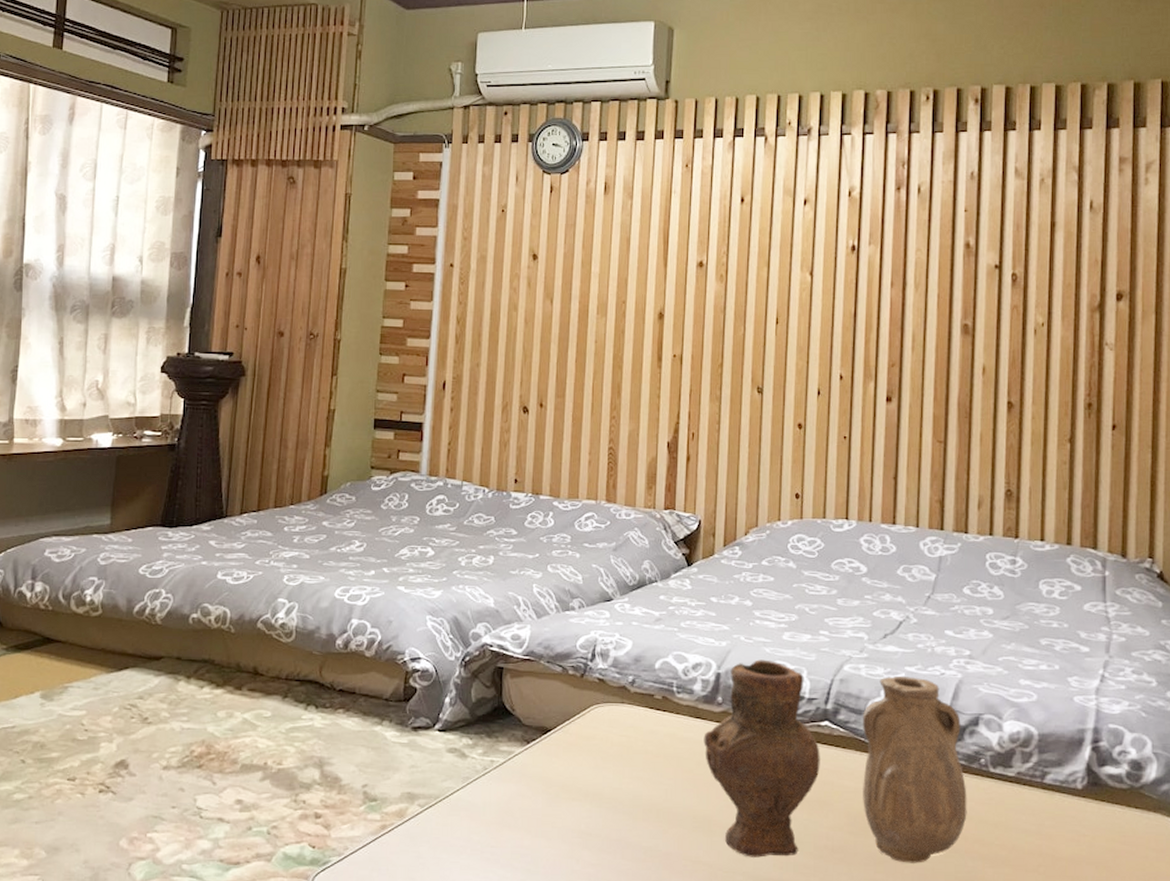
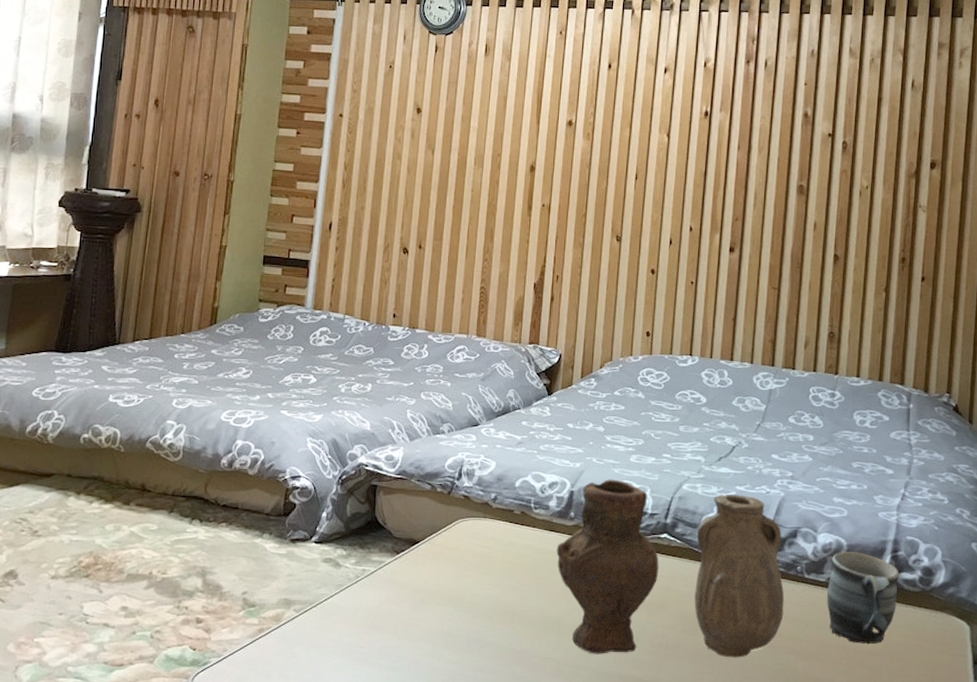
mug: none [1017,742,1103,850] -> present [827,552,900,645]

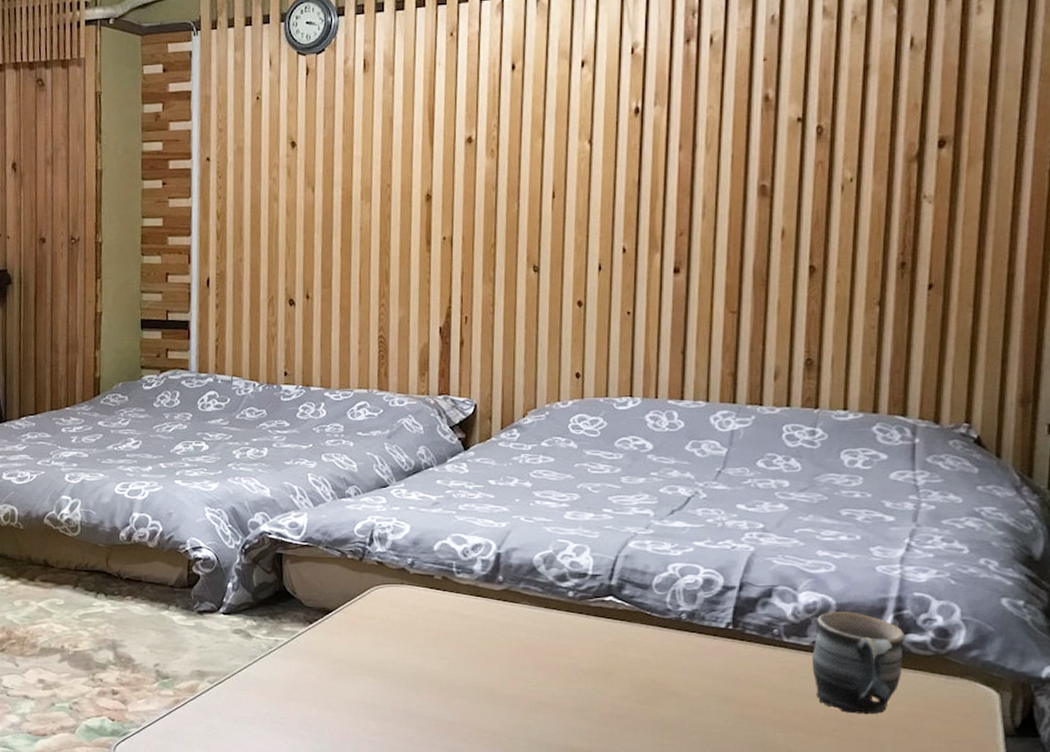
vase: present [556,479,784,658] -> none [485,539,759,729]

